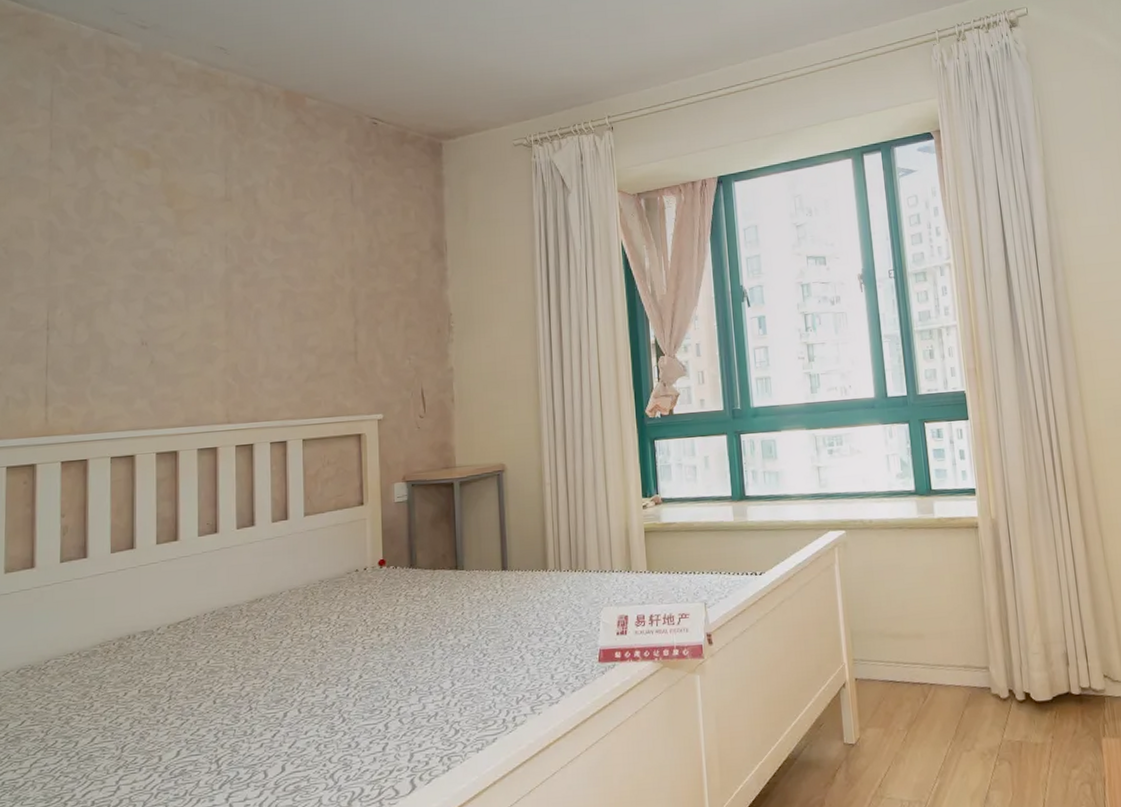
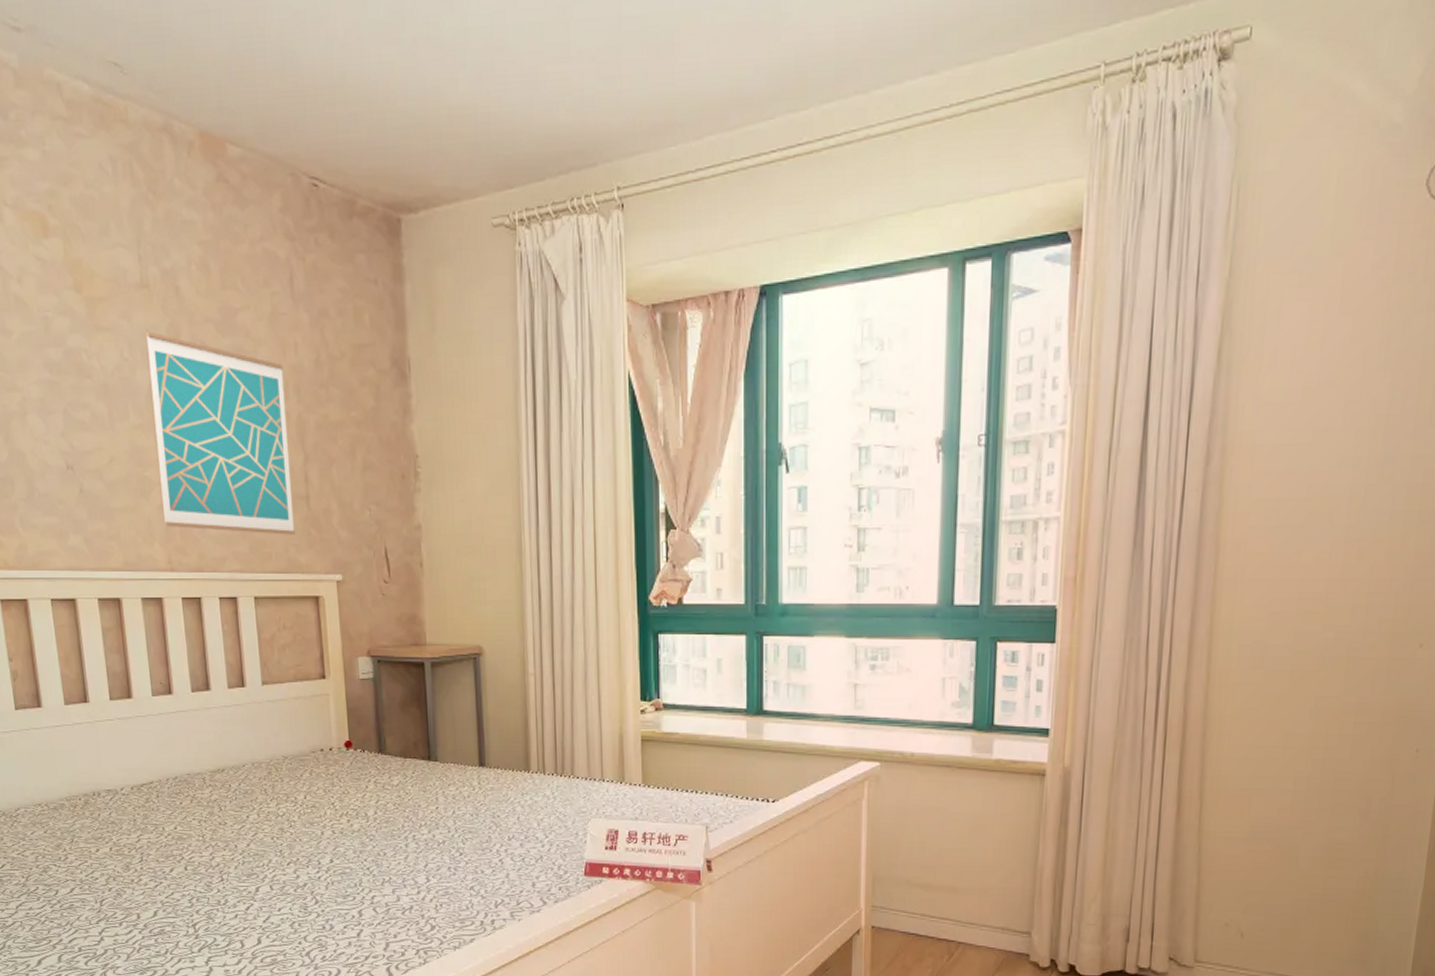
wall art: none [225,233,343,387] -> present [146,332,296,535]

